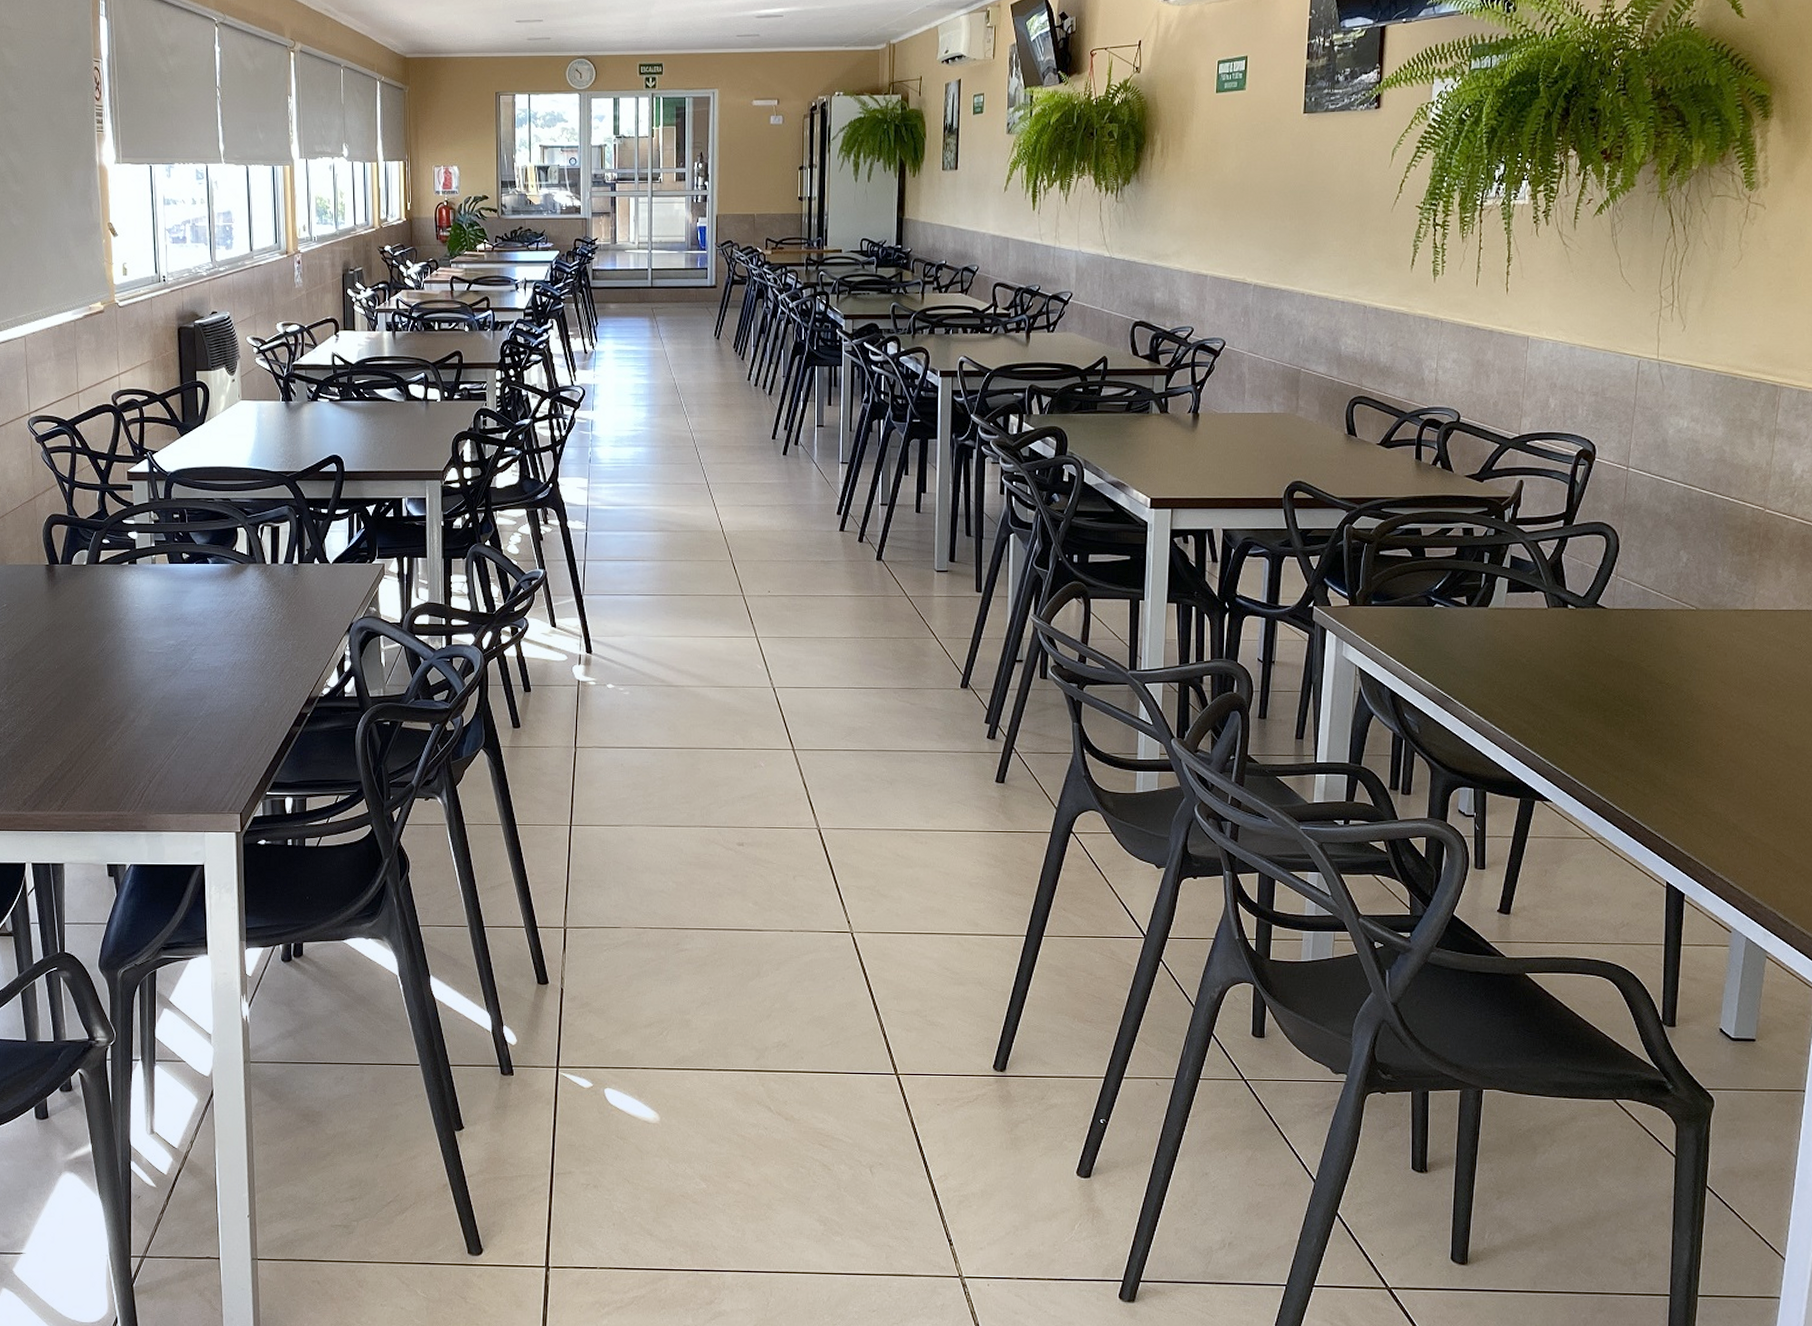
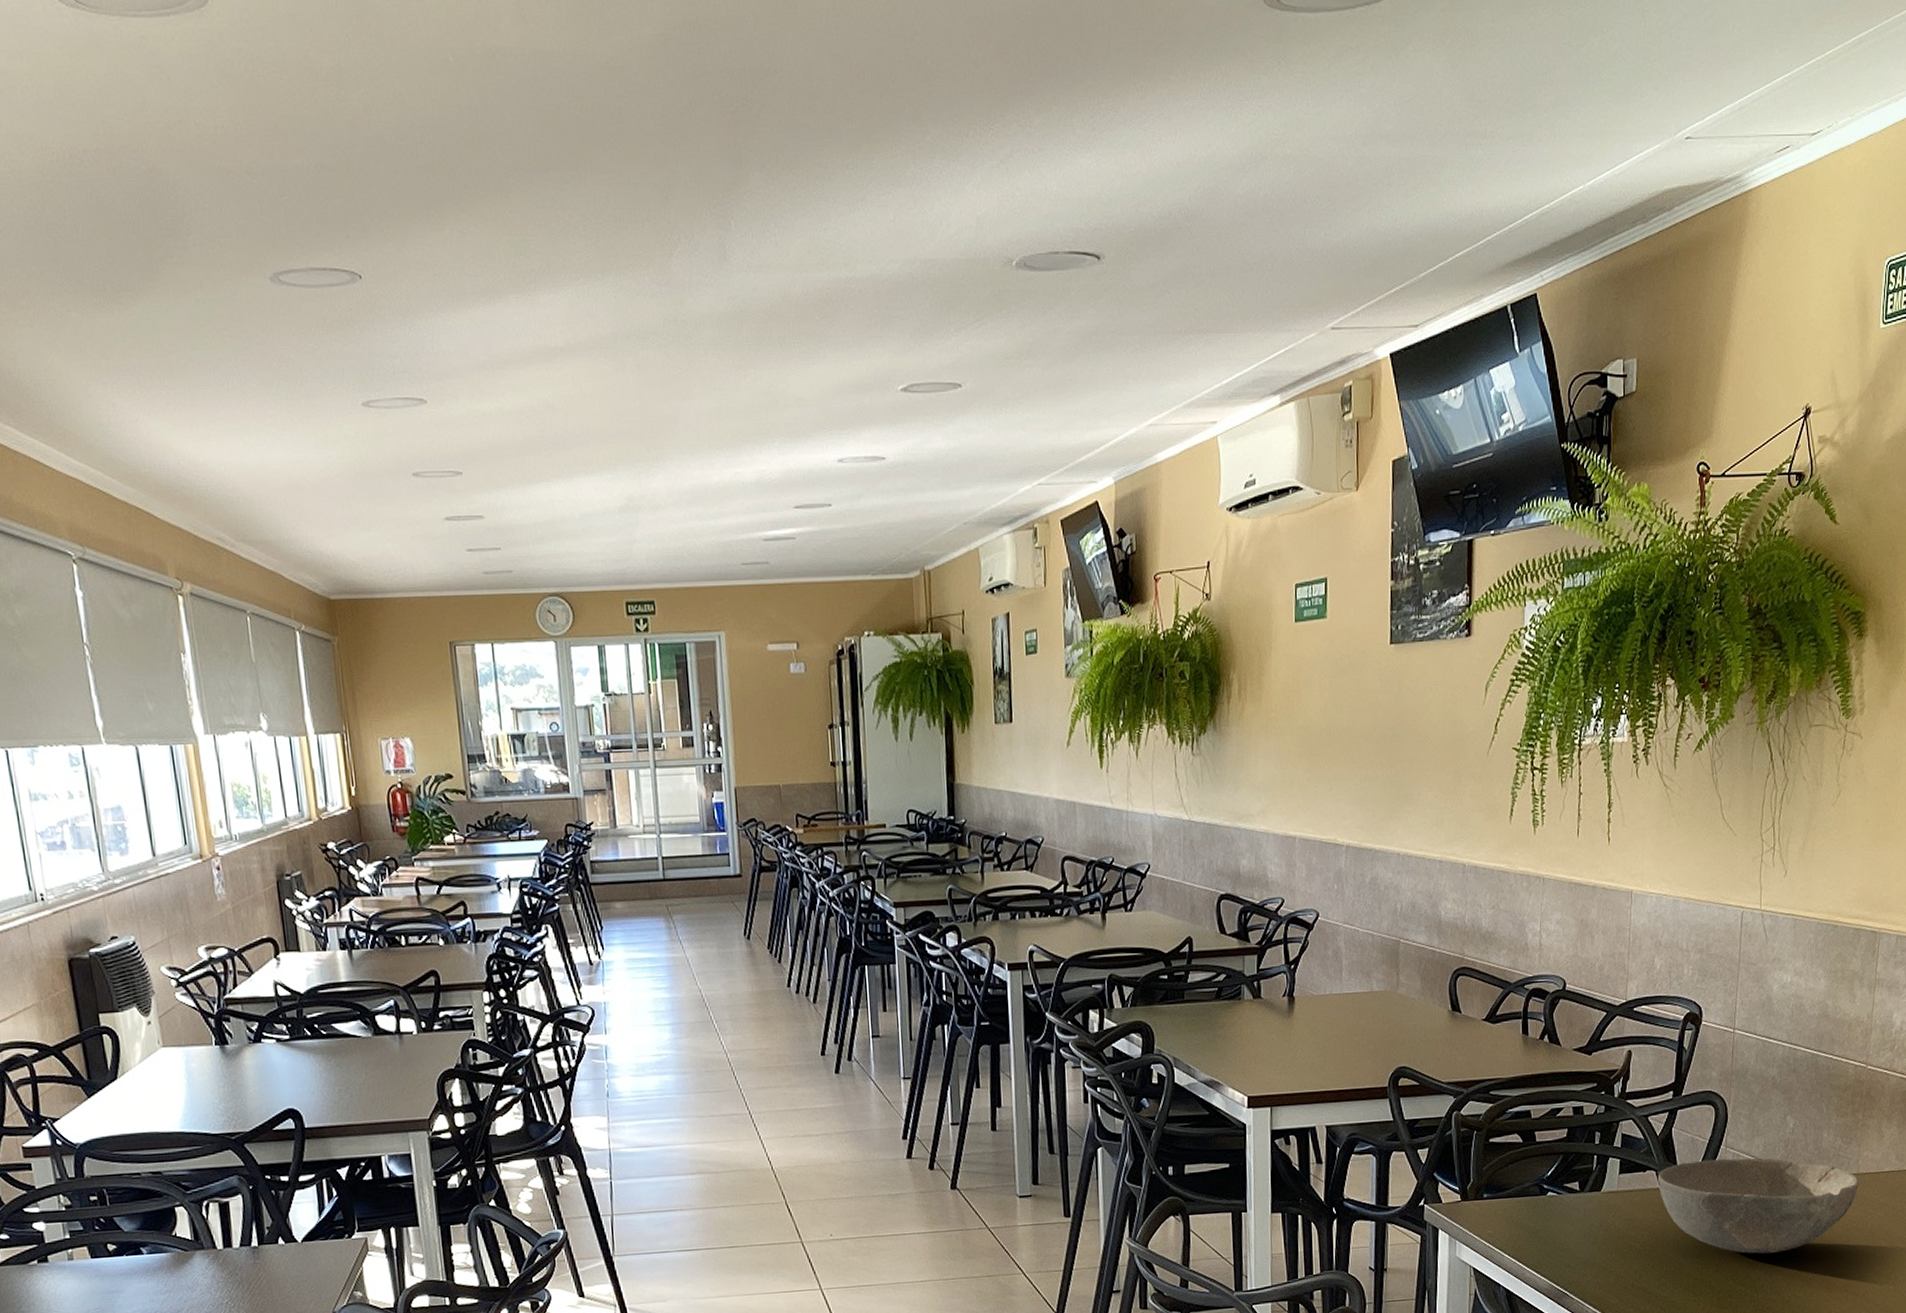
bowl: none [1546,586,1754,678] -> present [1658,1157,1859,1254]

